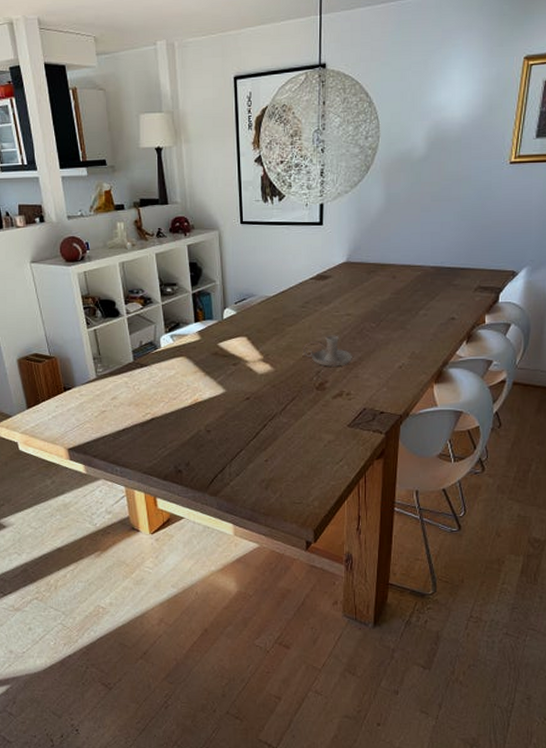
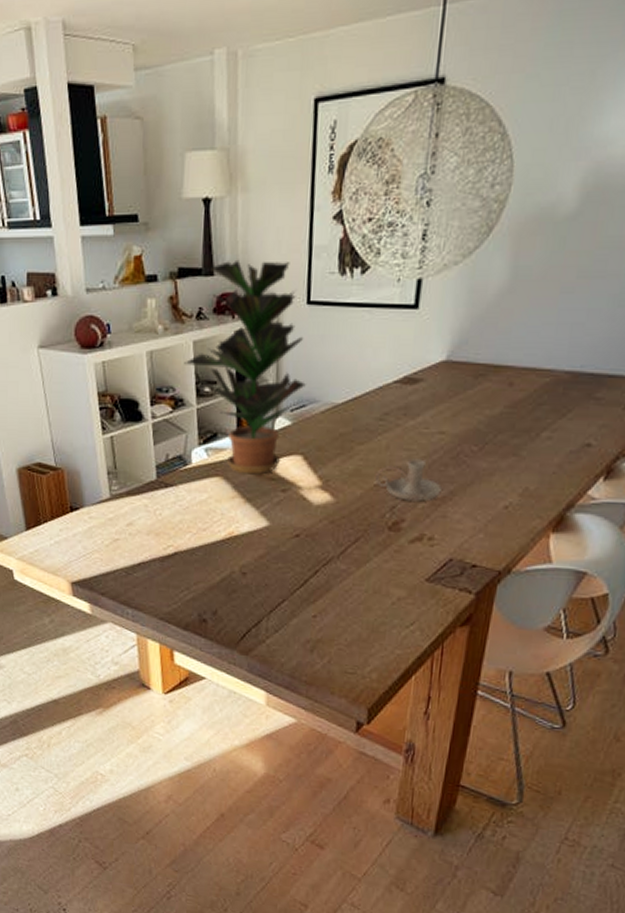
potted plant: none [150,192,245,354] -> present [184,259,306,475]

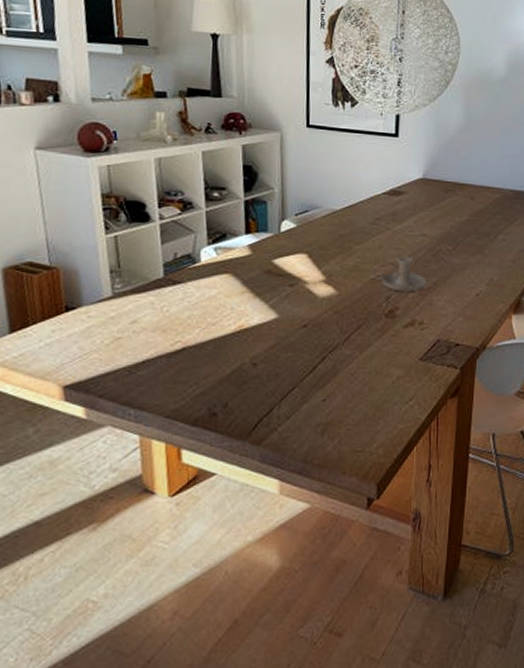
potted plant: present [184,259,306,475] -> none [193,86,308,271]

